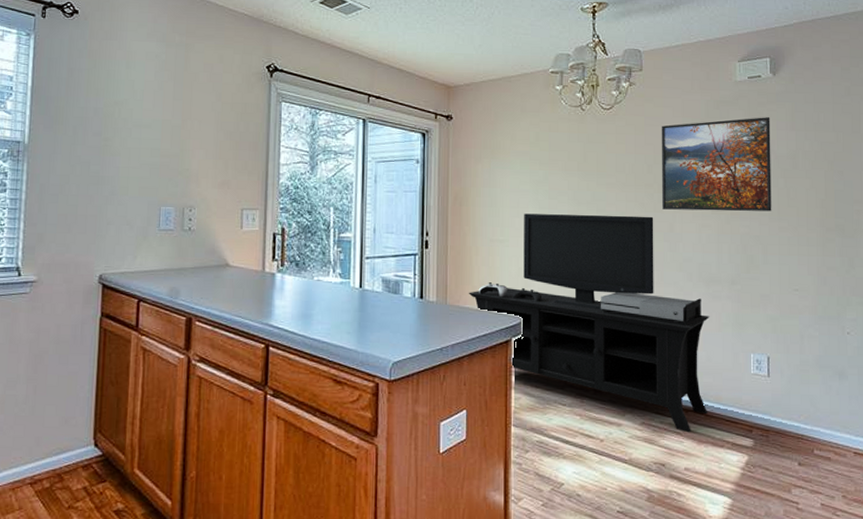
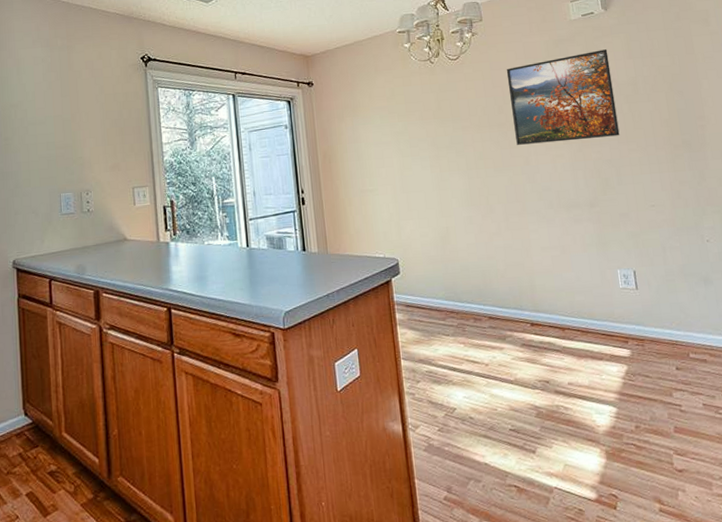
media console: present [468,213,710,433] -> none [346,152,584,350]

